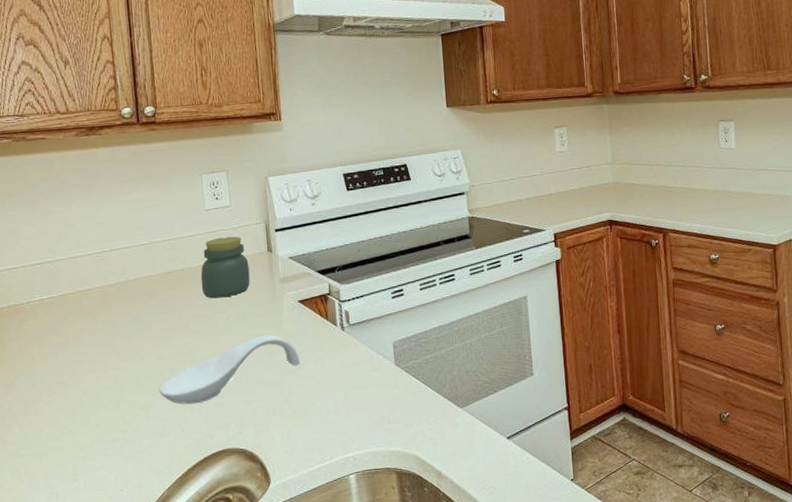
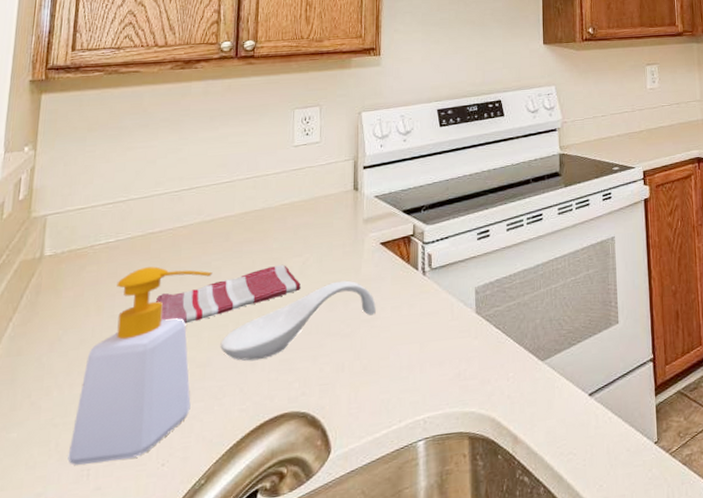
soap bottle: none [37,321,143,489] -> present [67,266,212,465]
dish towel: none [94,320,227,372] -> present [155,264,301,324]
jar: present [200,236,250,299] -> none [280,173,333,241]

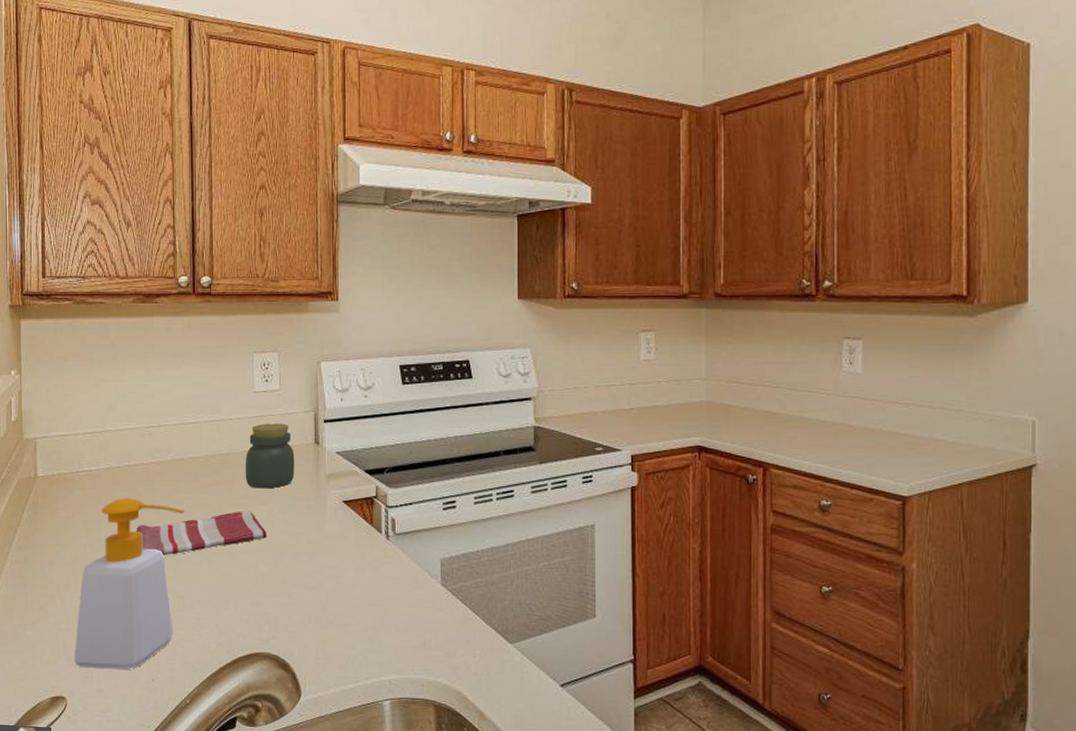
spoon rest: present [220,280,376,361] -> none [196,534,340,600]
jar: none [280,173,333,241] -> present [245,423,295,489]

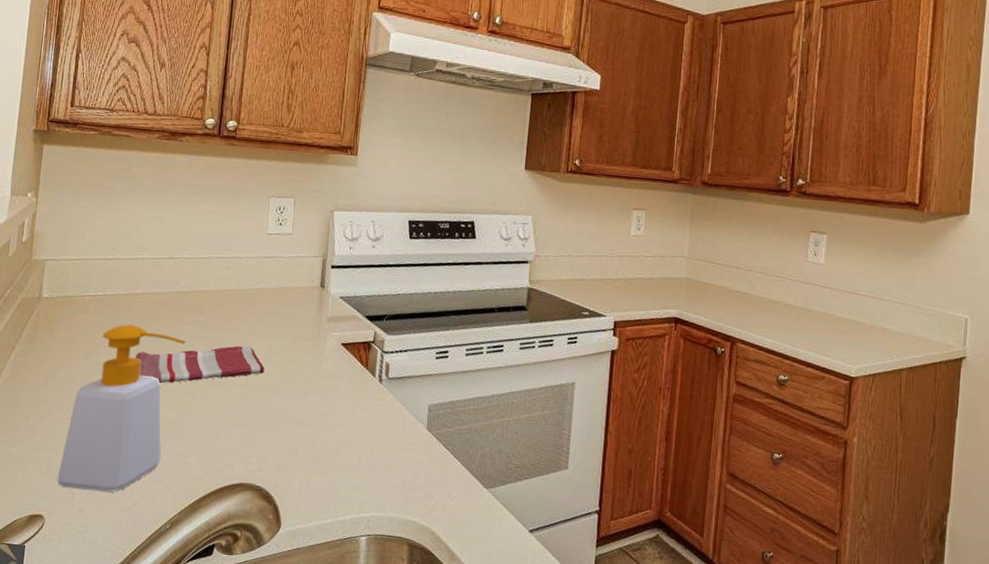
jar: present [245,423,295,489] -> none [249,264,300,327]

